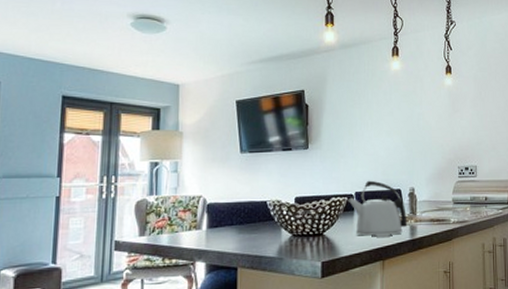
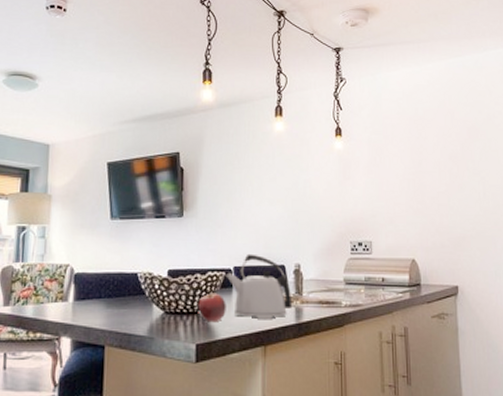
fruit: none [323,216,349,241] -> present [198,293,226,321]

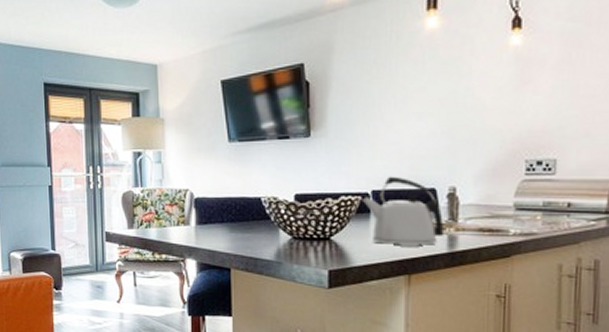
fruit: present [198,293,226,321] -> none [330,218,363,248]

